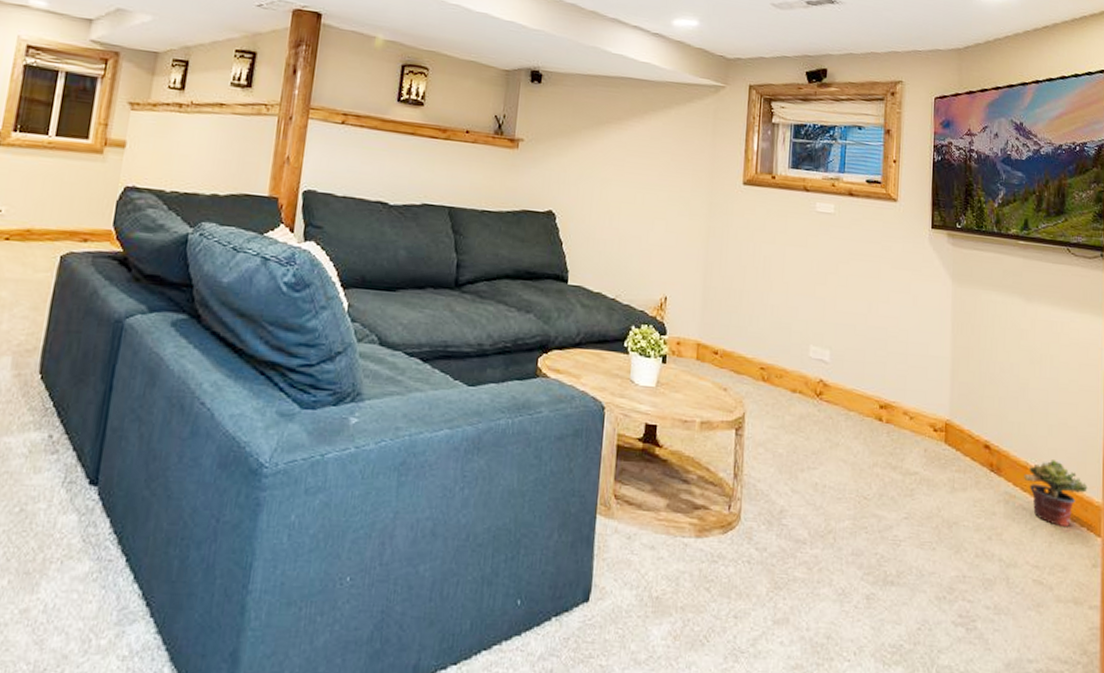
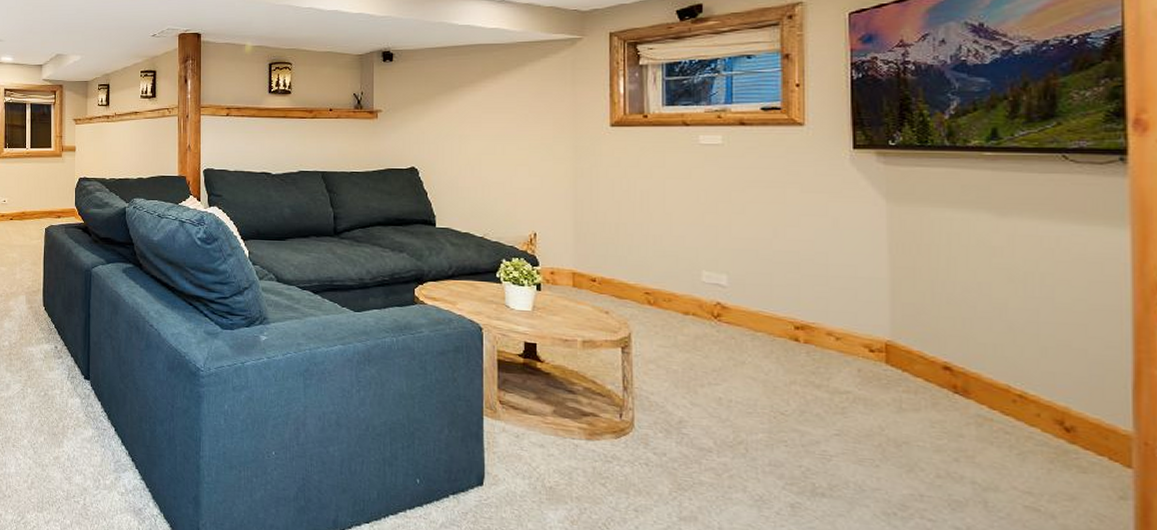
potted plant: present [1024,460,1087,527] -> none [1005,383,1107,454]

